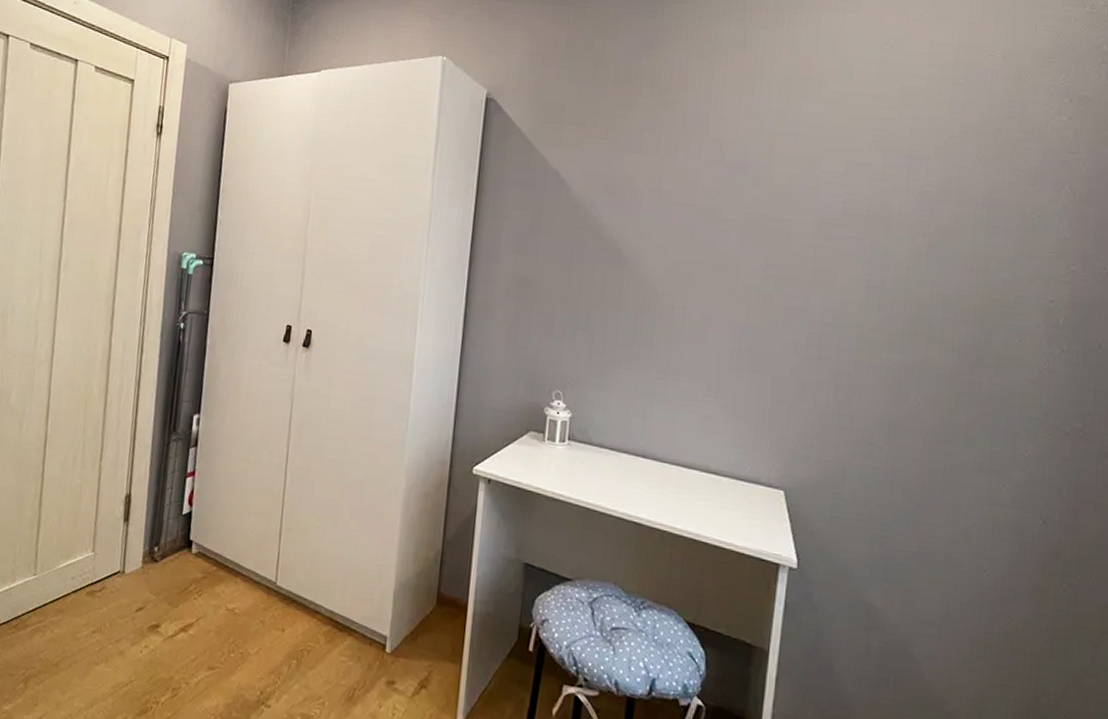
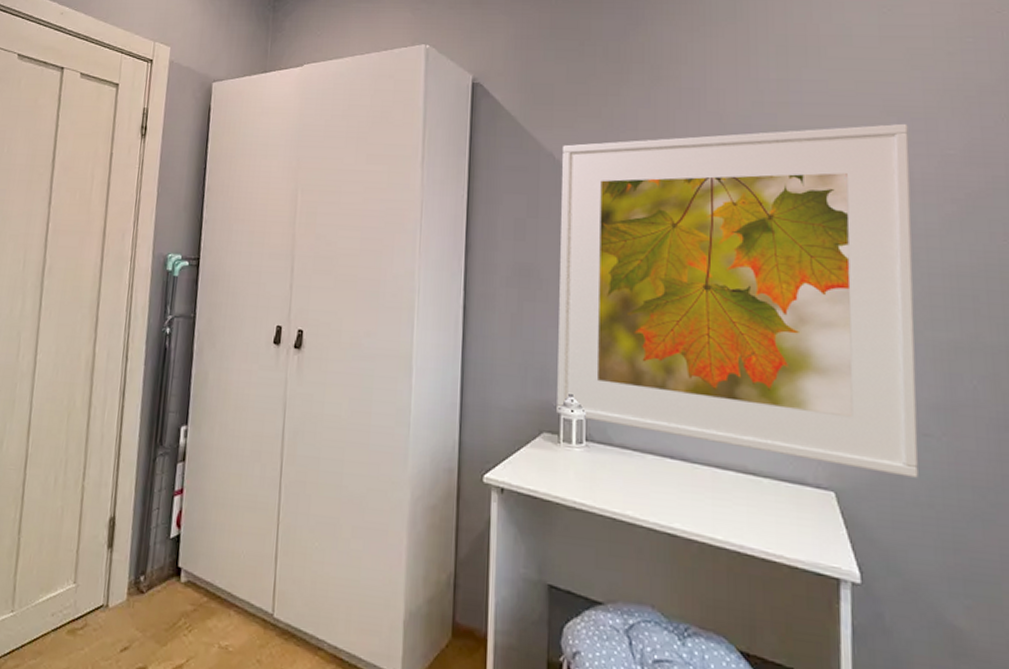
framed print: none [544,159,892,481] -> present [557,123,918,478]

